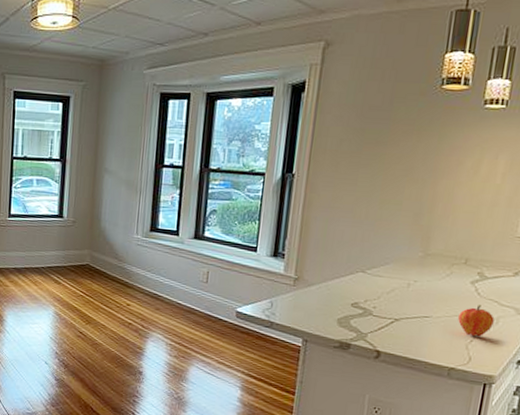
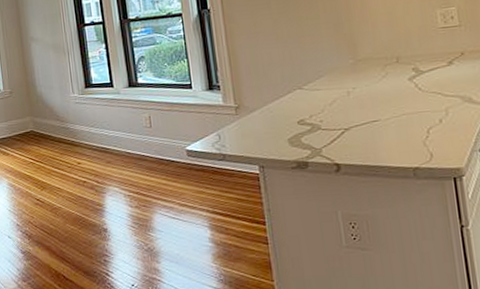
fruit: present [457,305,495,337] -> none [405,100,444,132]

